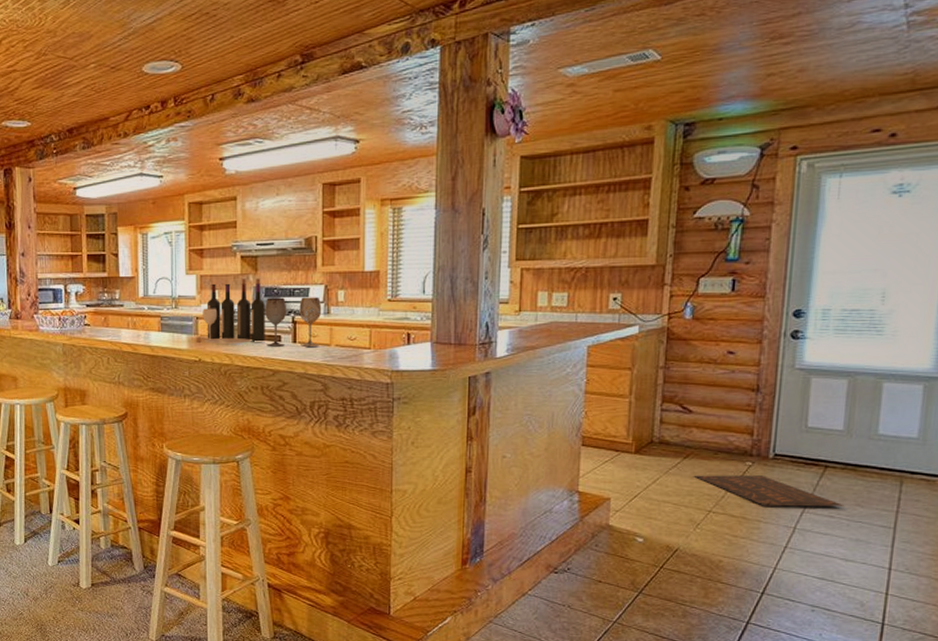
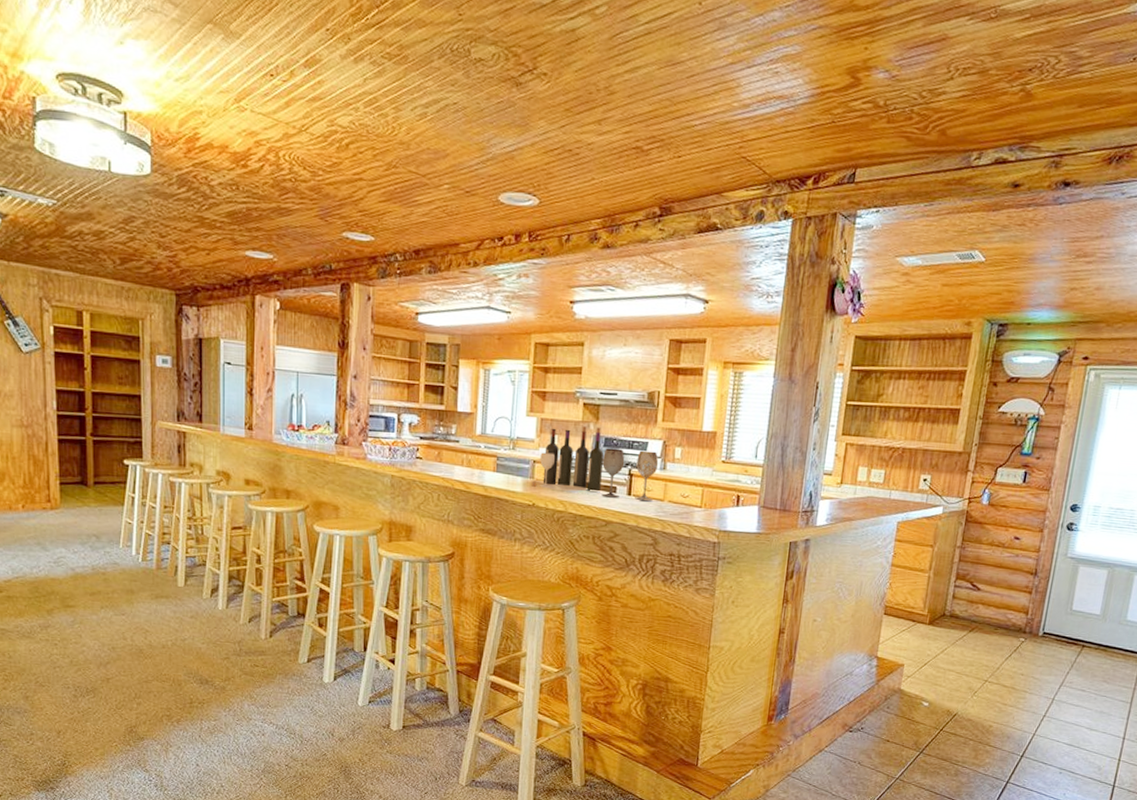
doormat: present [694,475,845,507] -> none [976,647,1095,682]

